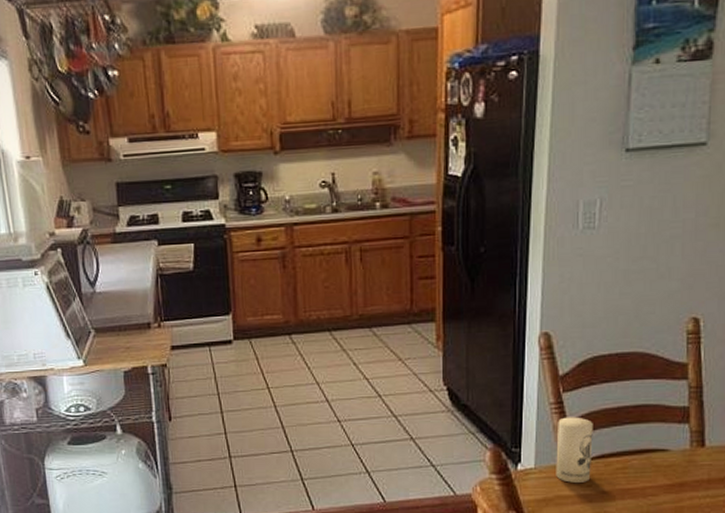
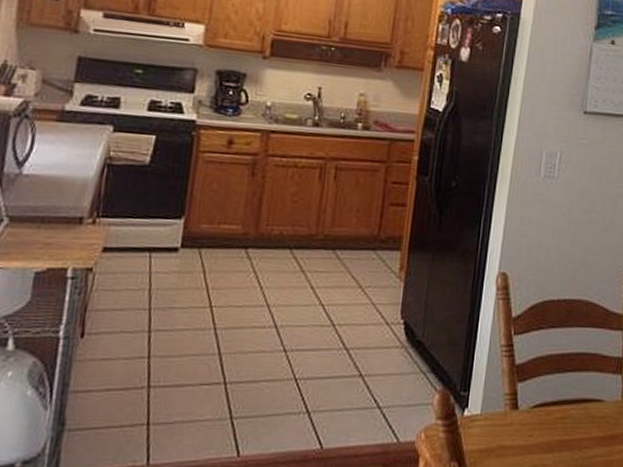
candle: present [556,417,593,483] -> none [500,361,539,432]

